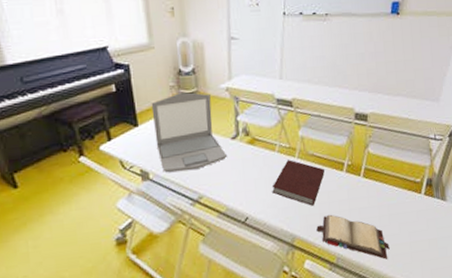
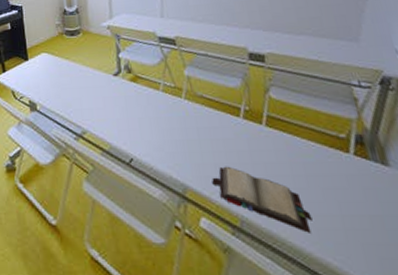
laptop: present [151,92,228,172] -> none [39,30,110,104]
notebook: present [272,160,325,206] -> none [158,100,218,154]

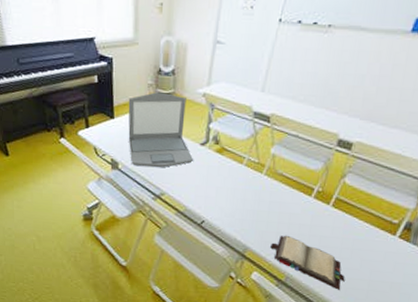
laptop: none [39,30,110,104] -> present [128,92,194,167]

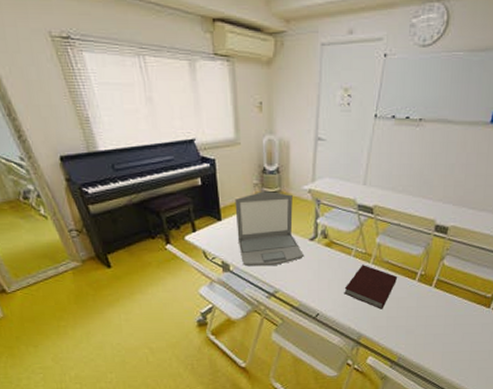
notebook: none [232,175,292,224] -> present [344,265,398,309]
hardback book: present [270,235,345,290] -> none [382,318,450,364]

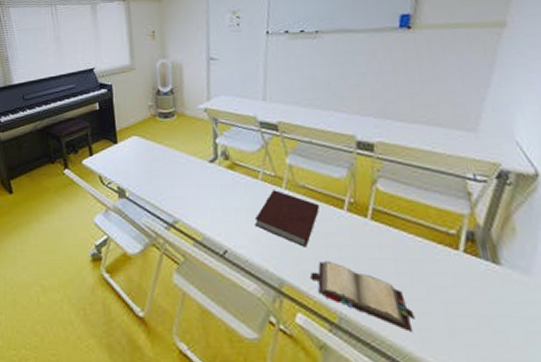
laptop: present [234,191,305,266] -> none [130,112,205,191]
hardback book: none [382,318,450,364] -> present [310,260,415,332]

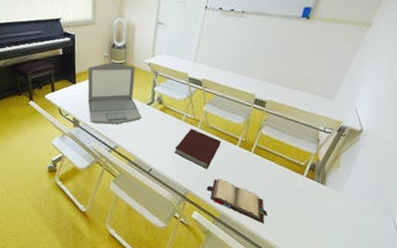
laptop: none [130,112,205,191] -> present [87,62,142,124]

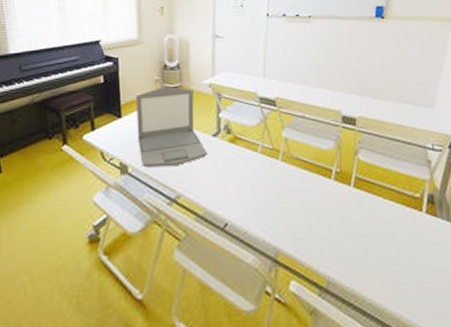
notebook: present [174,129,222,169] -> none [254,162,312,216]
hardback book: present [207,178,268,224] -> none [303,227,389,289]

